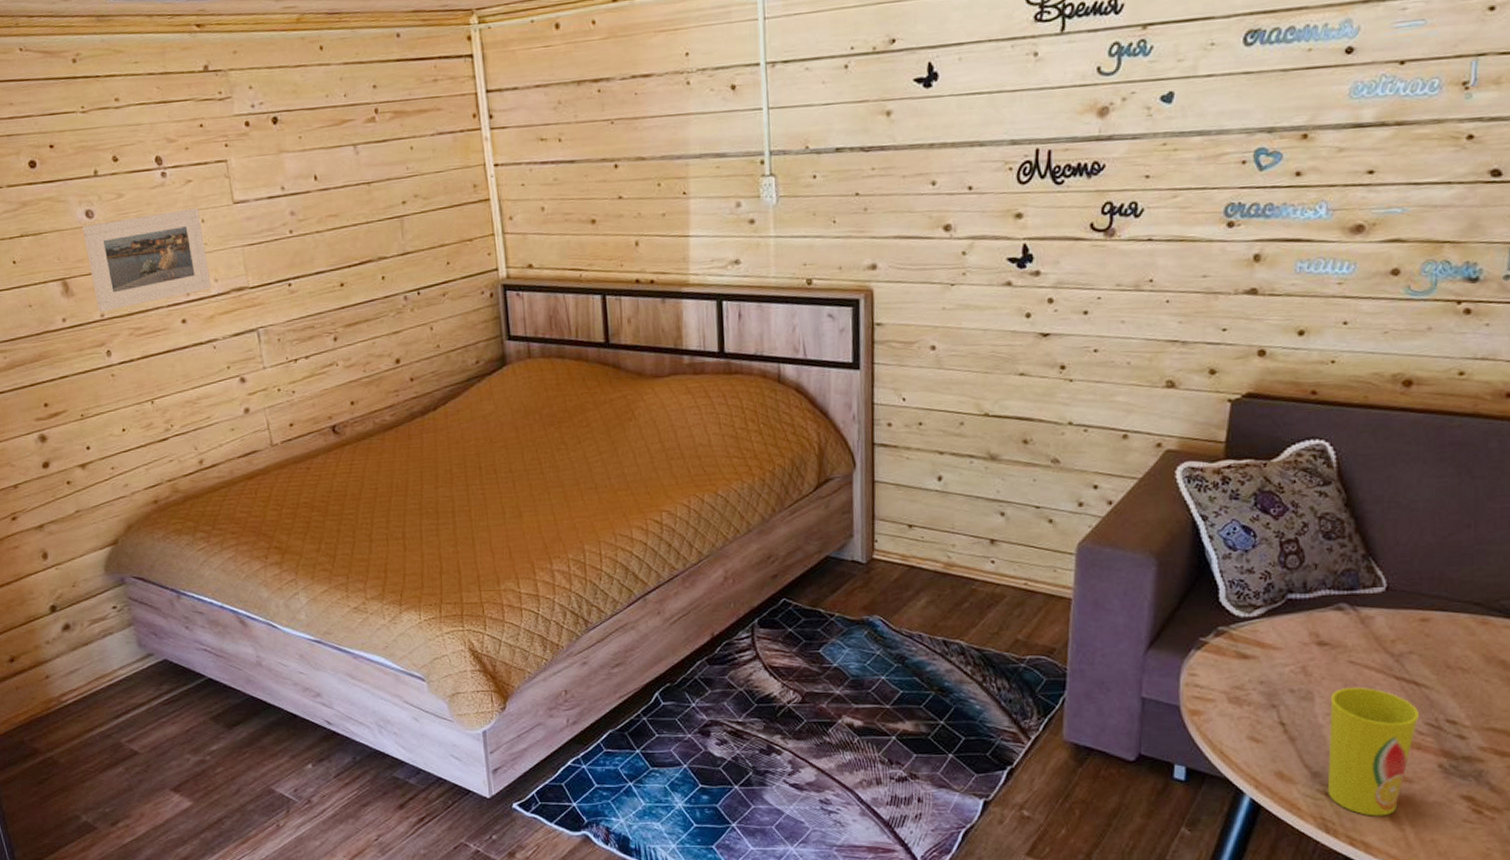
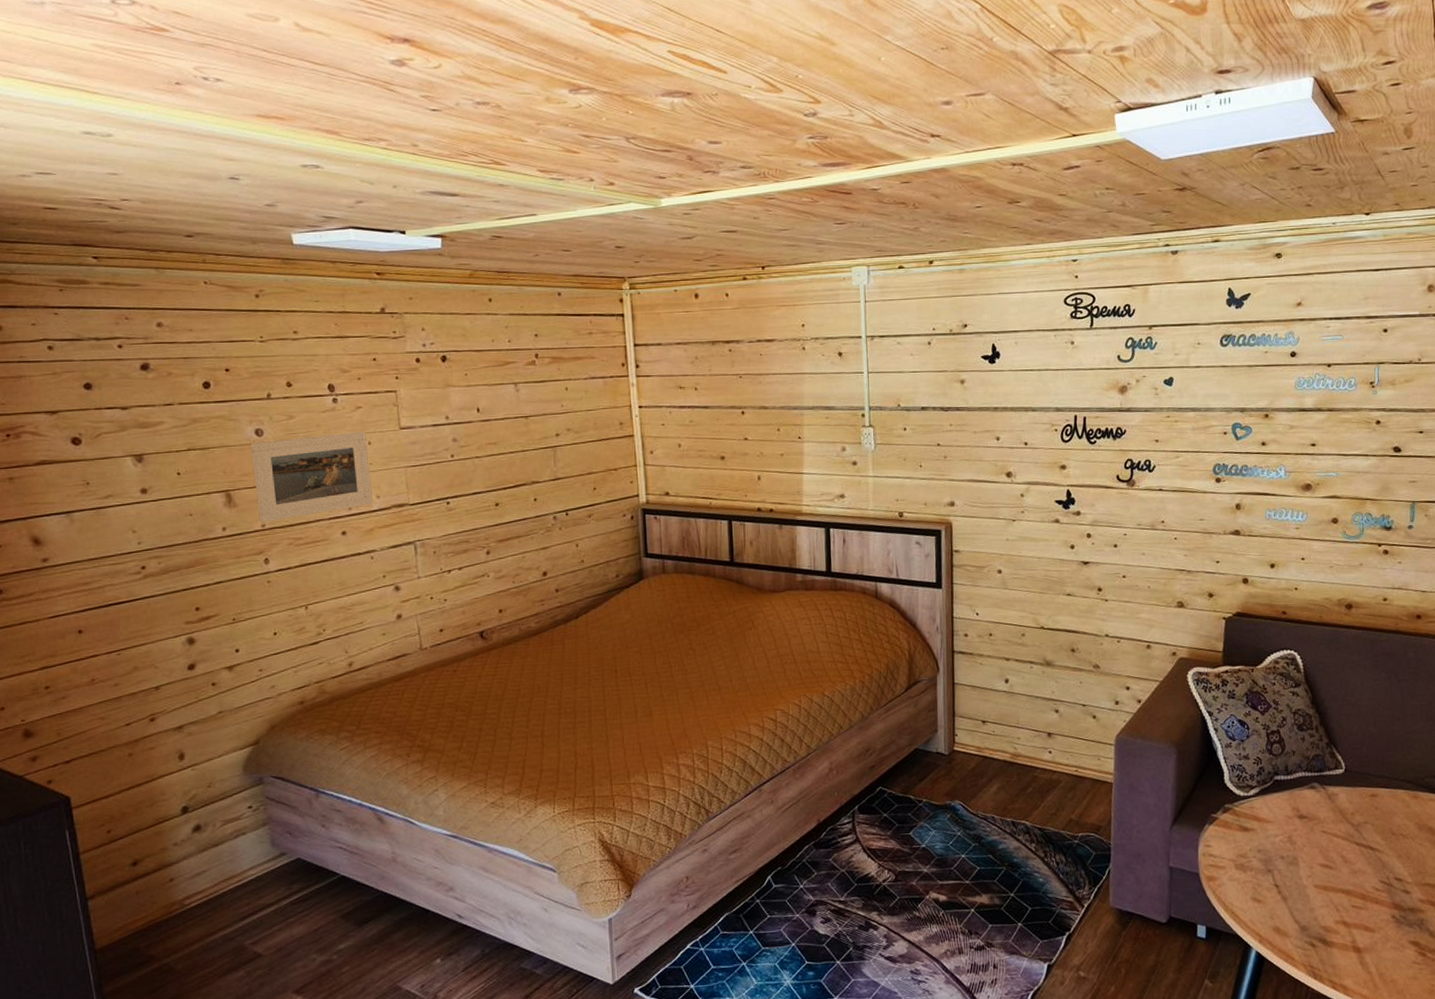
cup: present [1327,687,1420,816] -> none [1310,852,1376,963]

